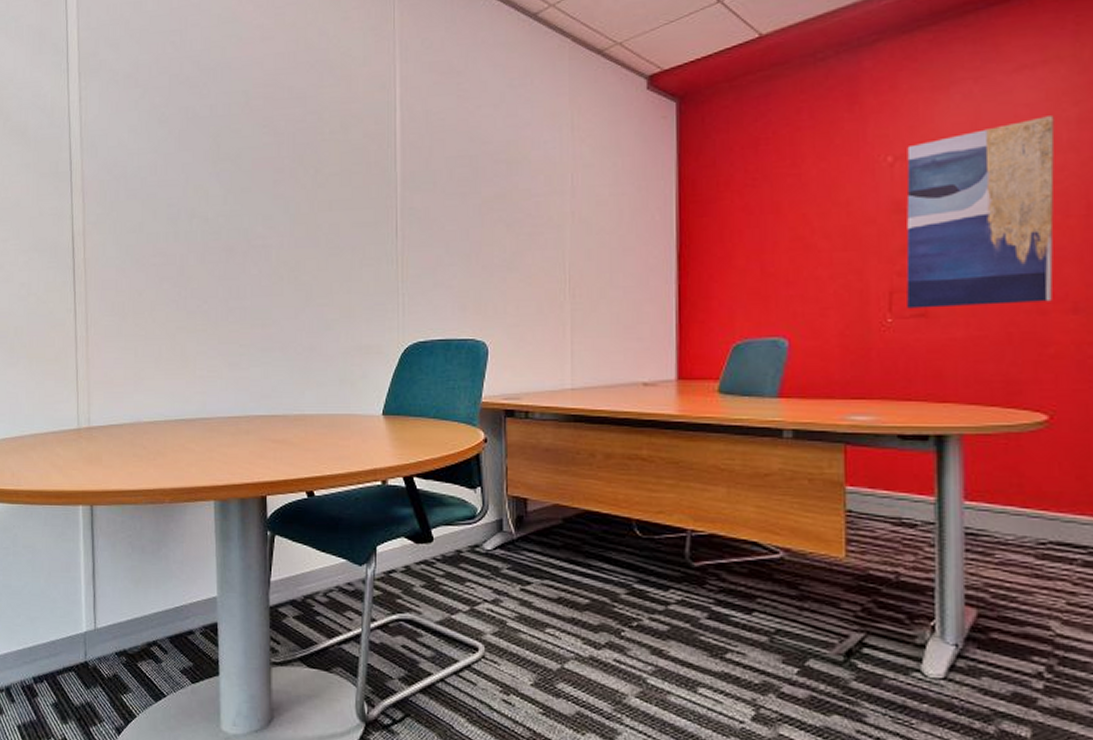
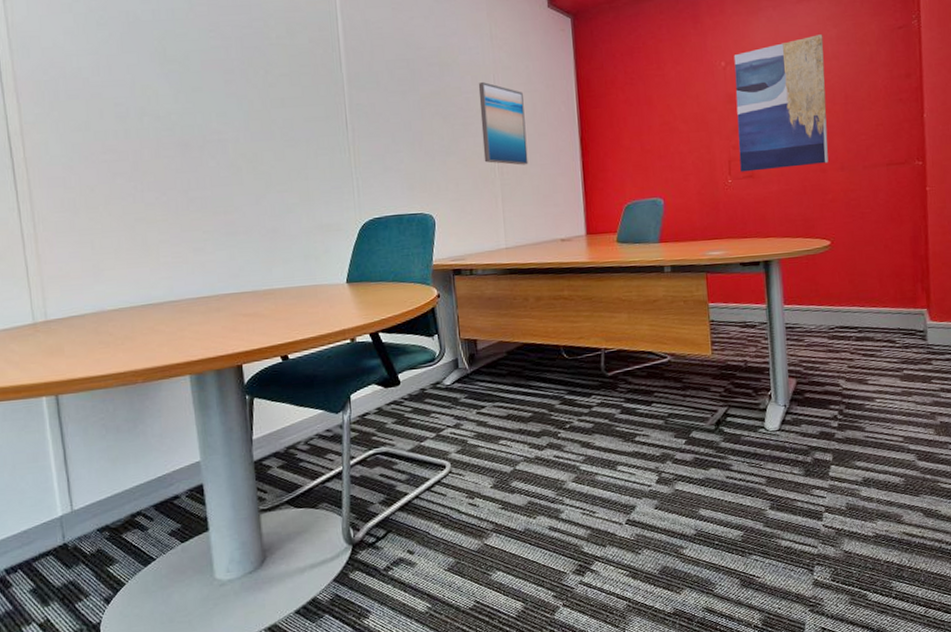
wall art: none [552,182,608,287] -> present [478,81,529,165]

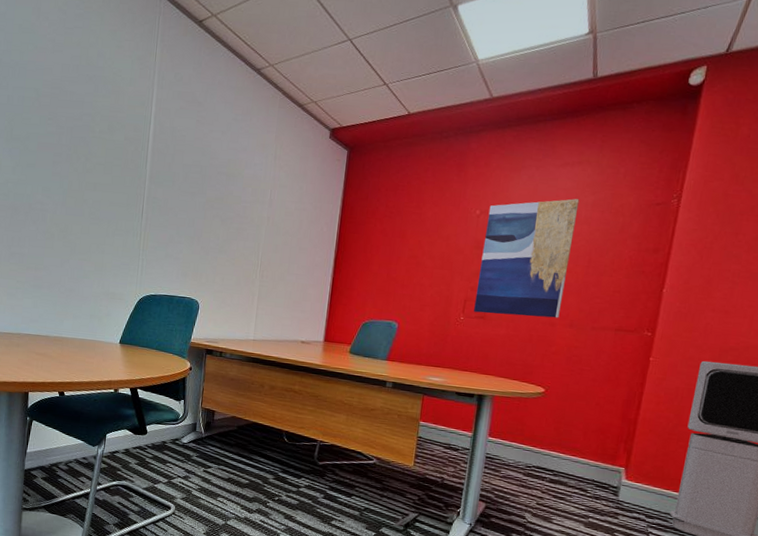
wall art: present [478,81,529,165] -> none [249,194,293,273]

